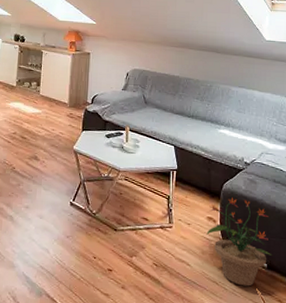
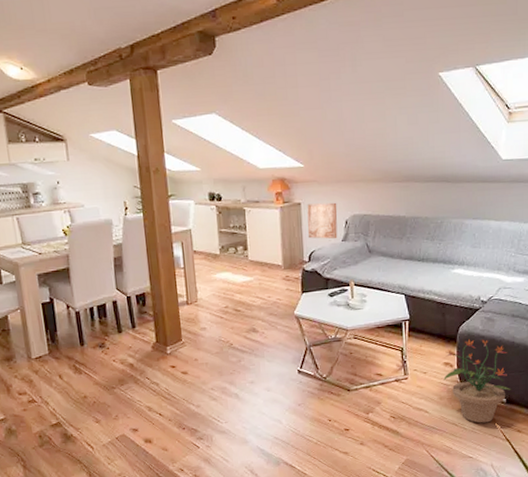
wall art: none [93,55,121,88] -> present [307,202,338,240]

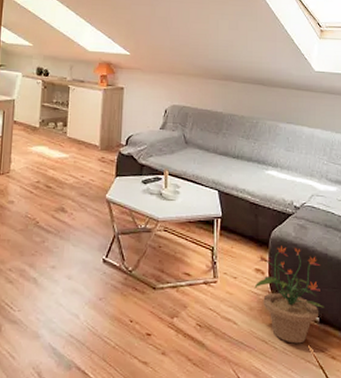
wall art: present [307,202,338,240] -> none [127,90,158,127]

